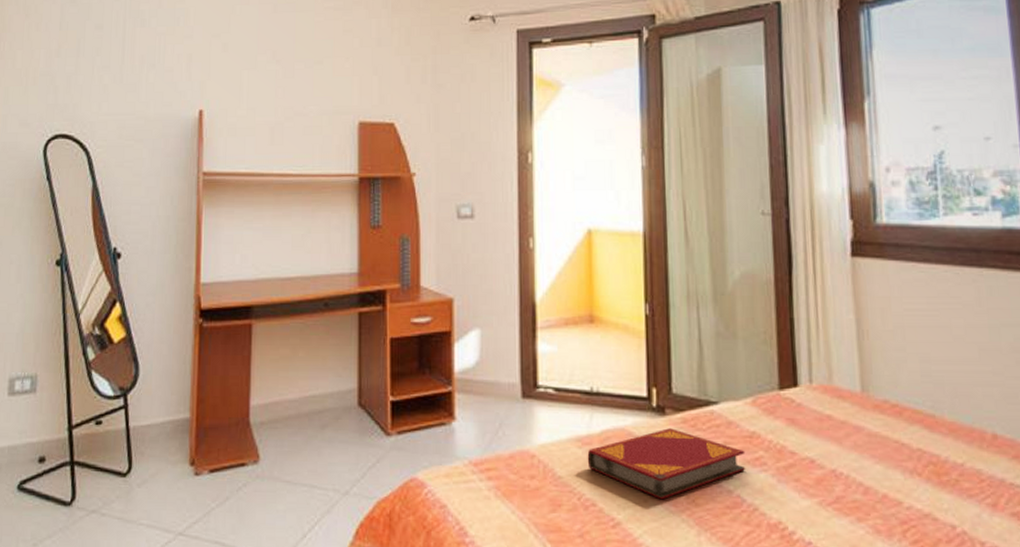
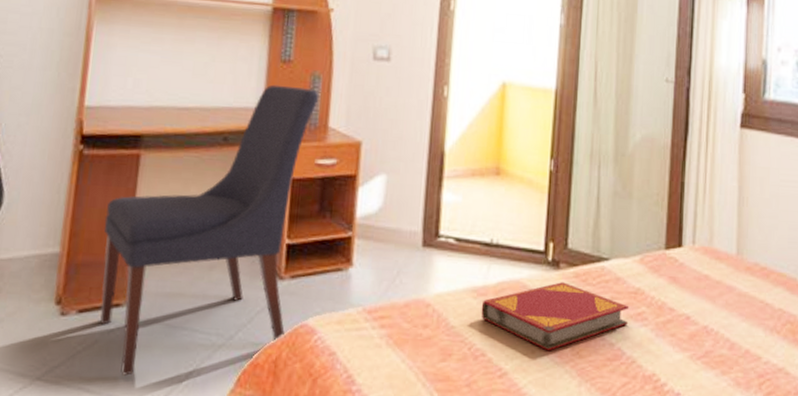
chair: none [225,250,409,530] -> present [100,84,319,376]

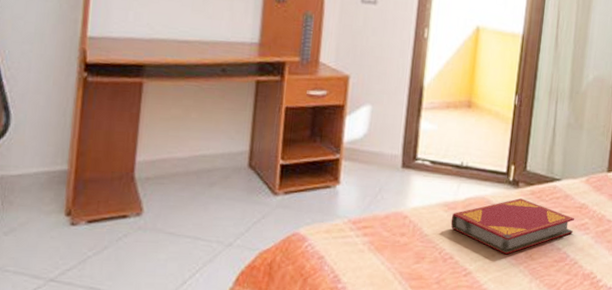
chair: present [100,84,319,376] -> none [108,22,311,277]

